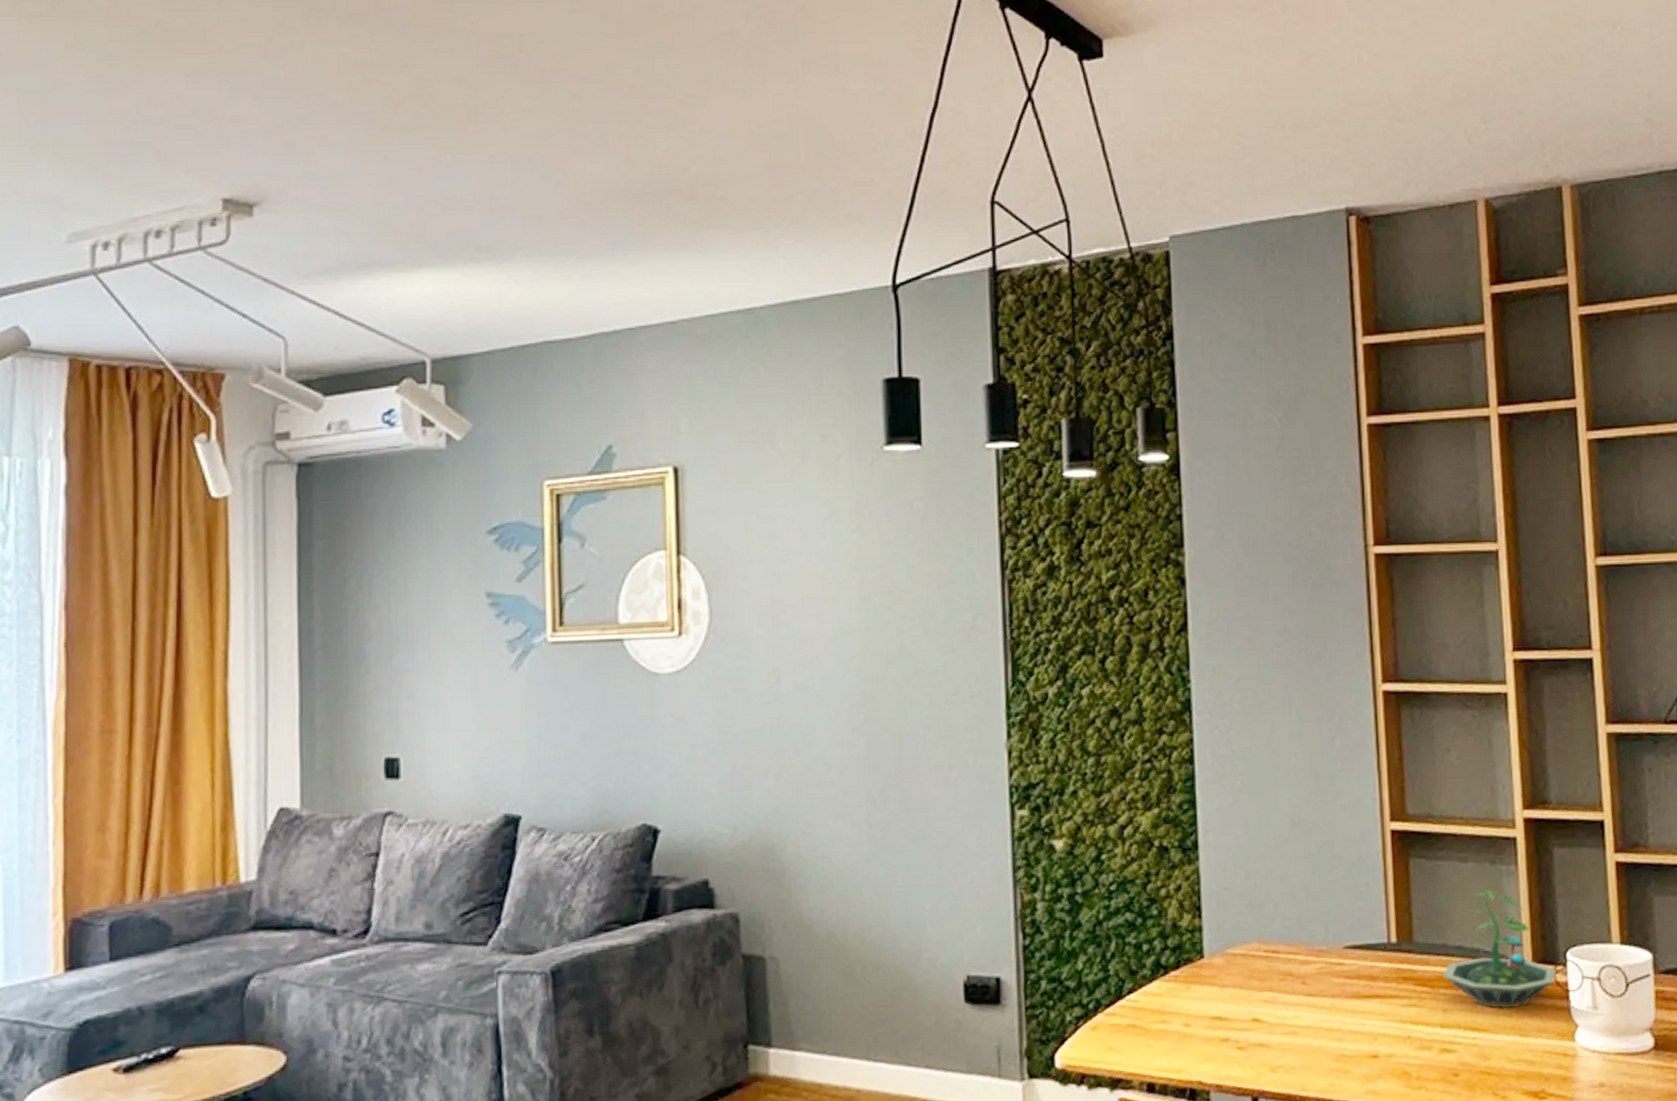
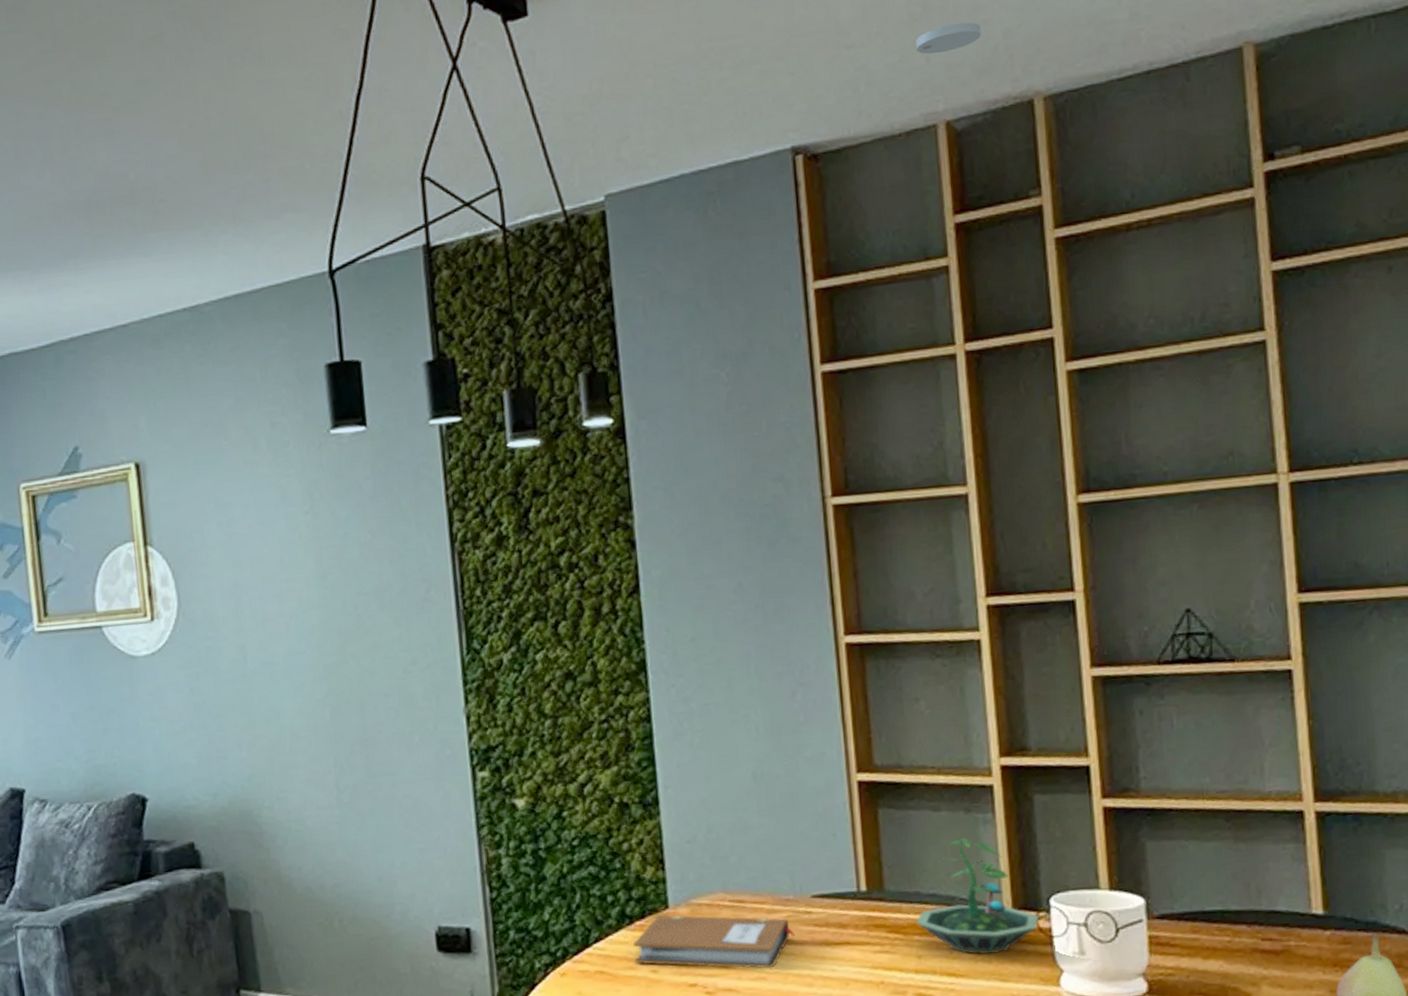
notebook: none [1166,965,1327,1023] -> present [633,915,795,969]
smoke detector: none [1460,110,1517,136] -> present [916,22,981,54]

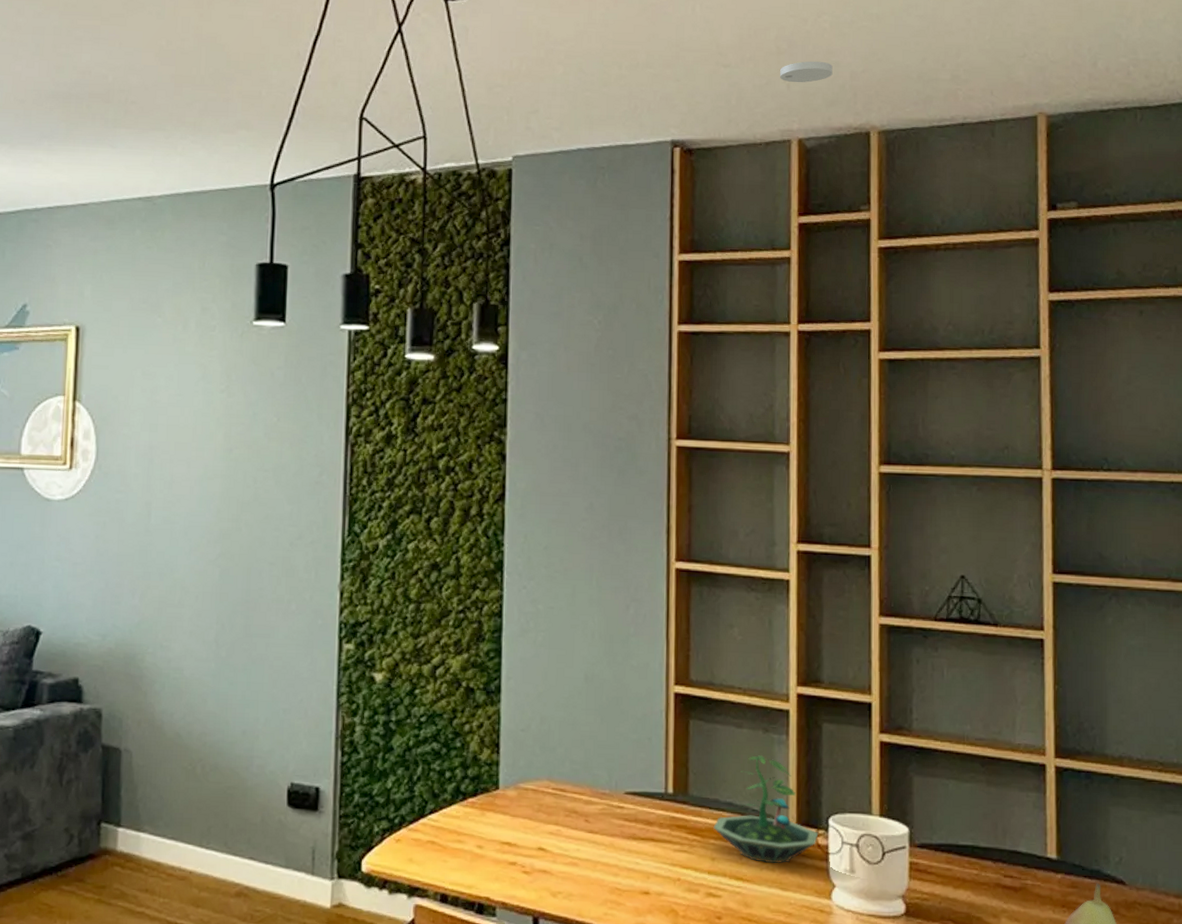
notebook: present [633,915,795,969] -> none [463,795,607,855]

